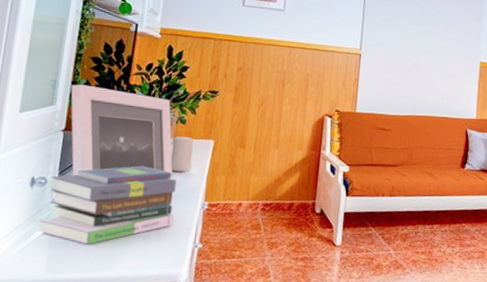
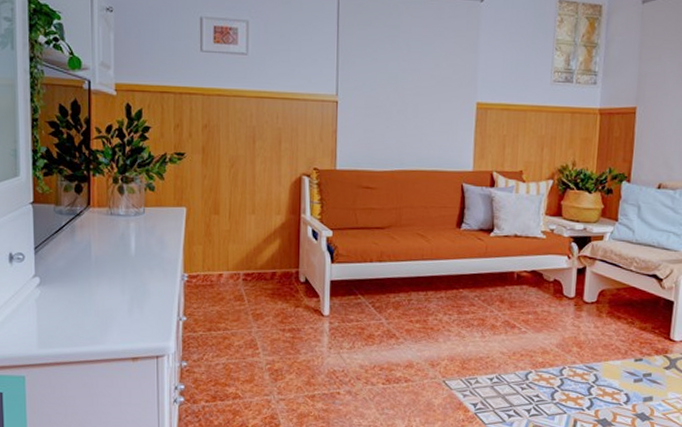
books: present [38,166,177,245] -> none [24,238,155,320]
picture frame: present [70,84,173,180] -> none [32,152,149,251]
candle: present [170,136,194,173] -> none [143,205,166,243]

